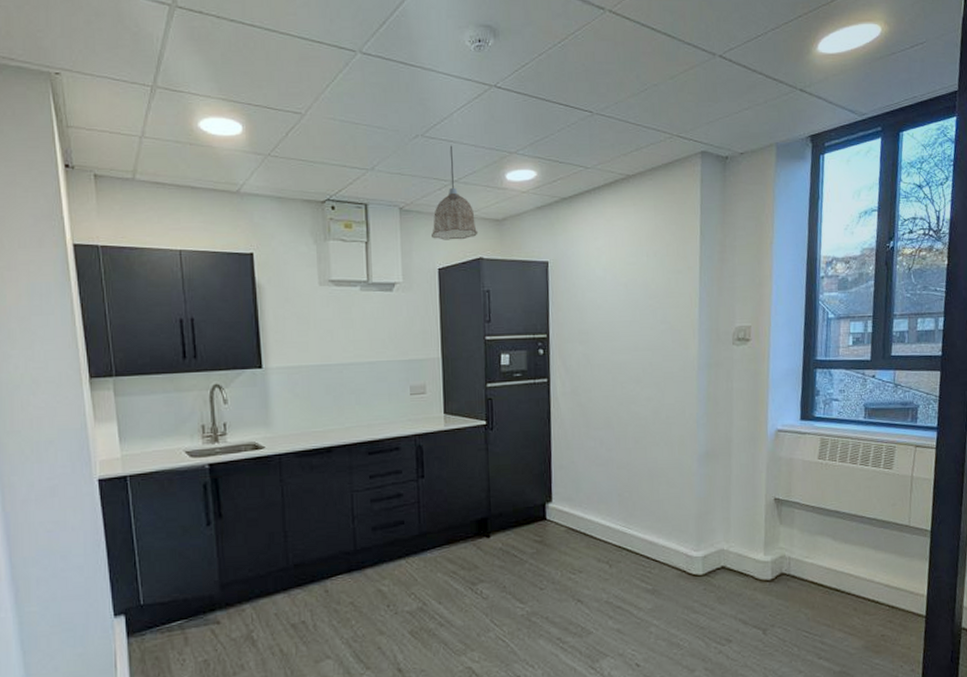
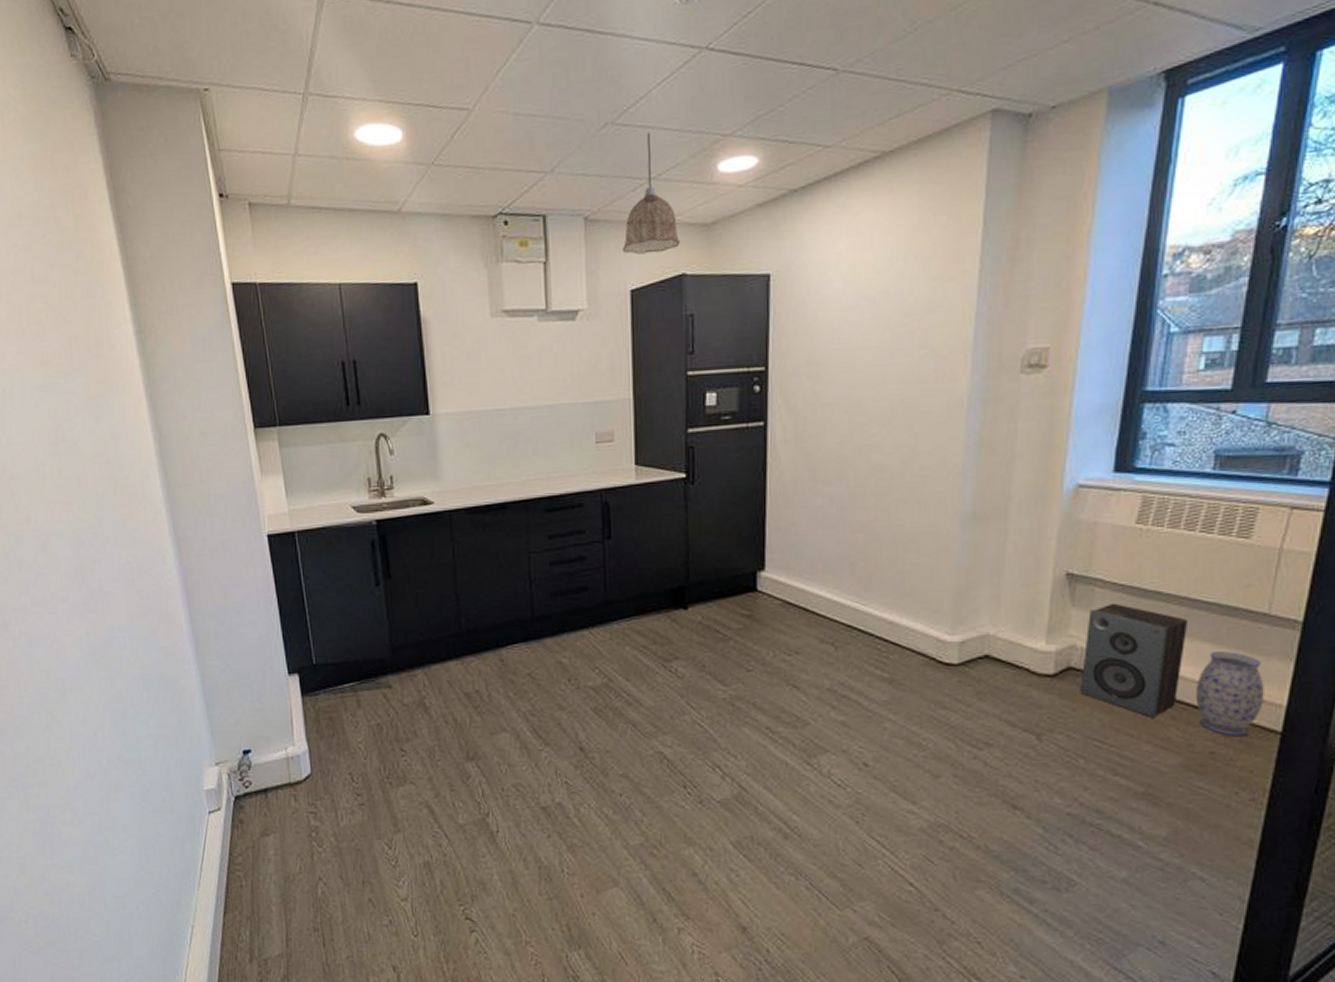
speaker: none [790,521,858,610] -> present [1080,603,1187,717]
vase: none [867,555,912,622] -> present [1195,652,1264,737]

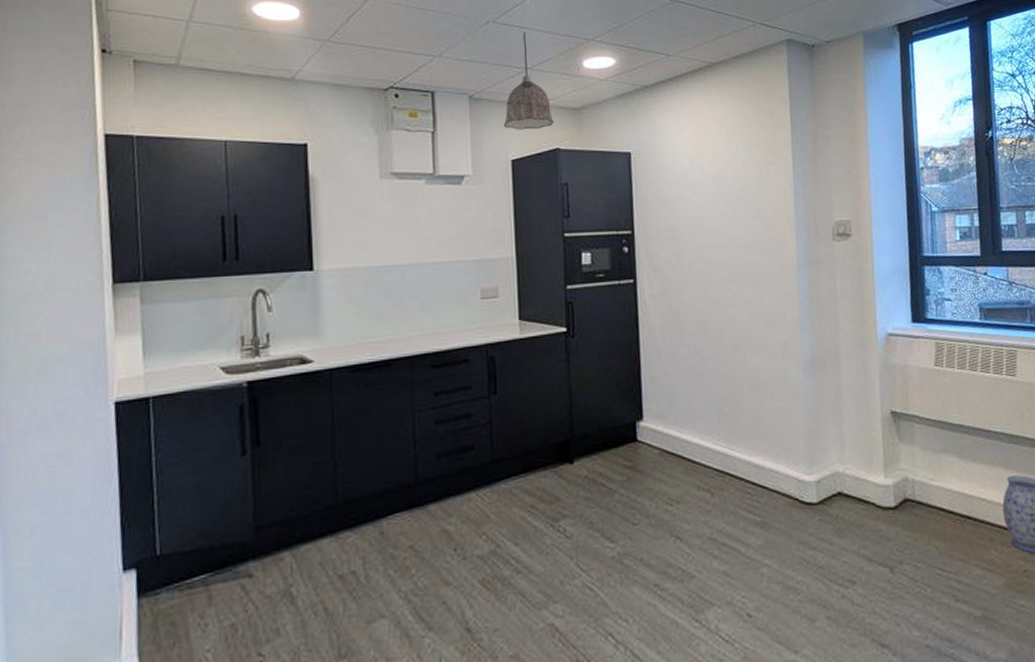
speaker: present [1080,603,1187,717] -> none [913,436,991,542]

